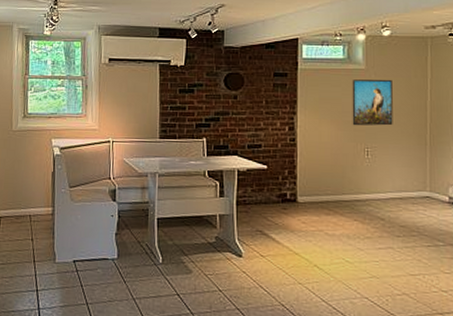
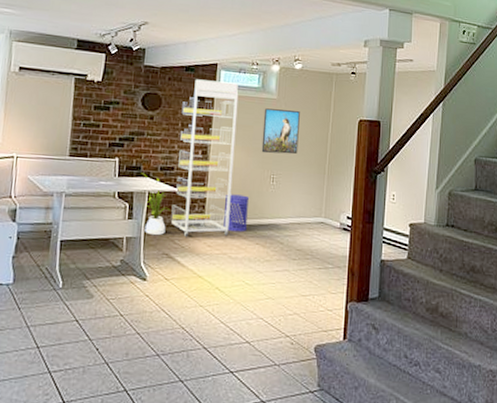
house plant: none [228,151,261,213] -> present [140,173,170,236]
shelving unit: none [262,56,323,214] -> present [171,79,239,237]
waste bin: none [317,169,342,209] -> present [224,194,249,232]

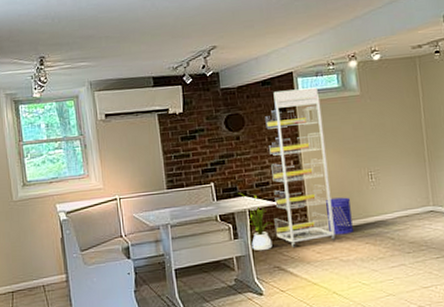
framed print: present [261,108,300,155] -> none [349,103,392,152]

